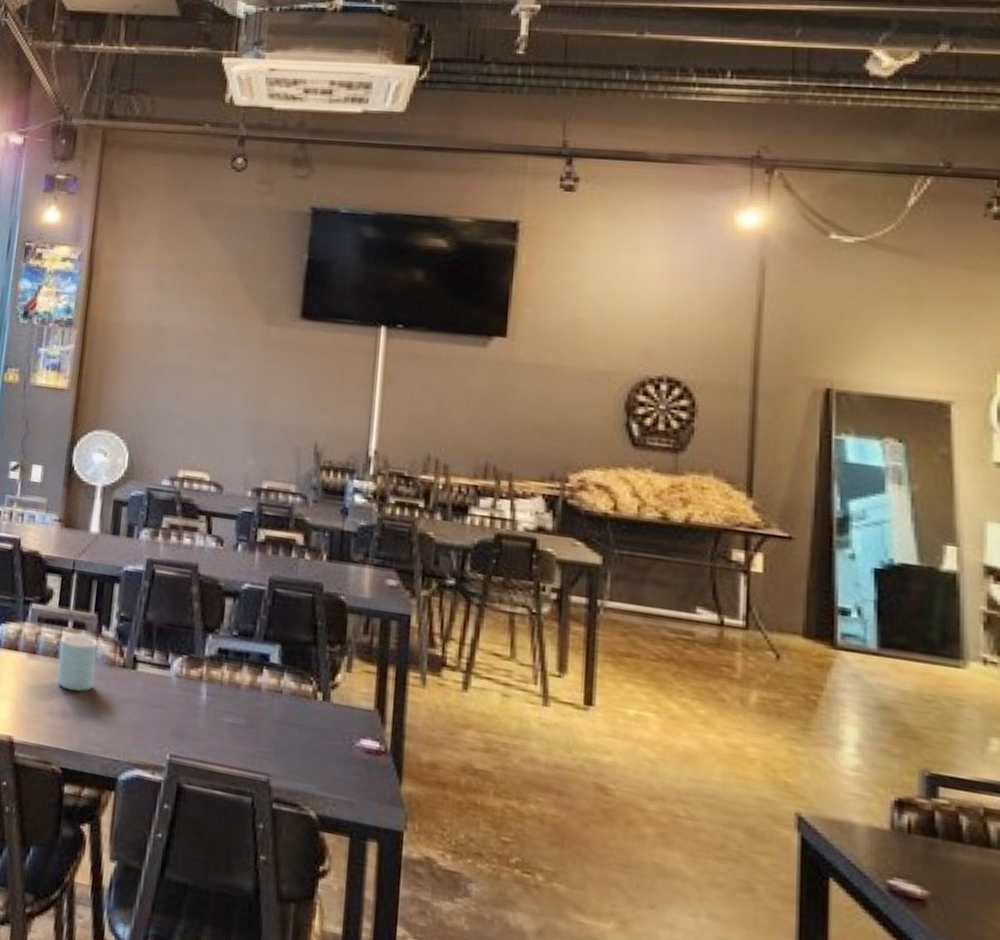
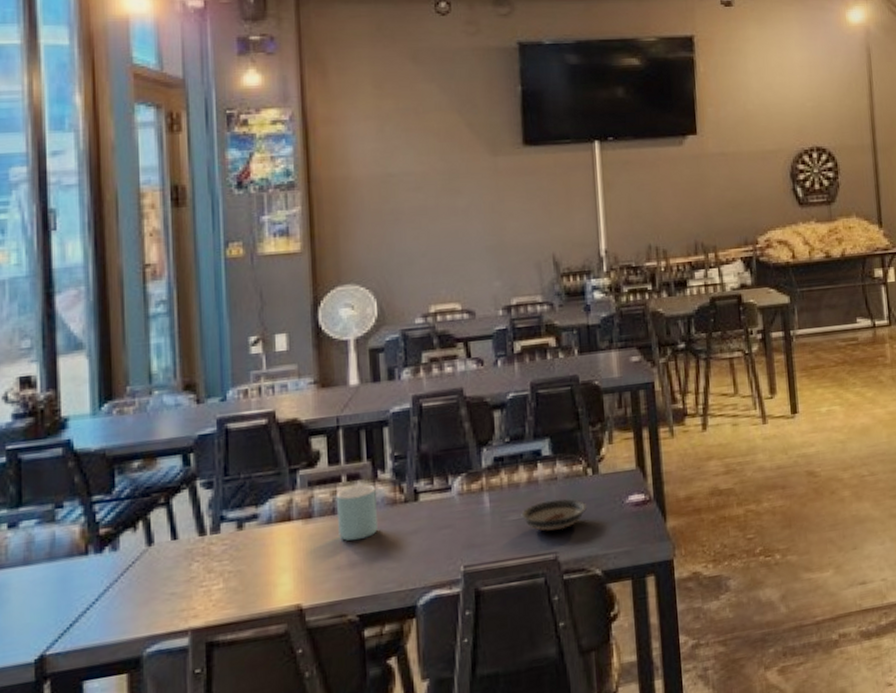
saucer: none [237,712,310,752] -> present [521,498,586,532]

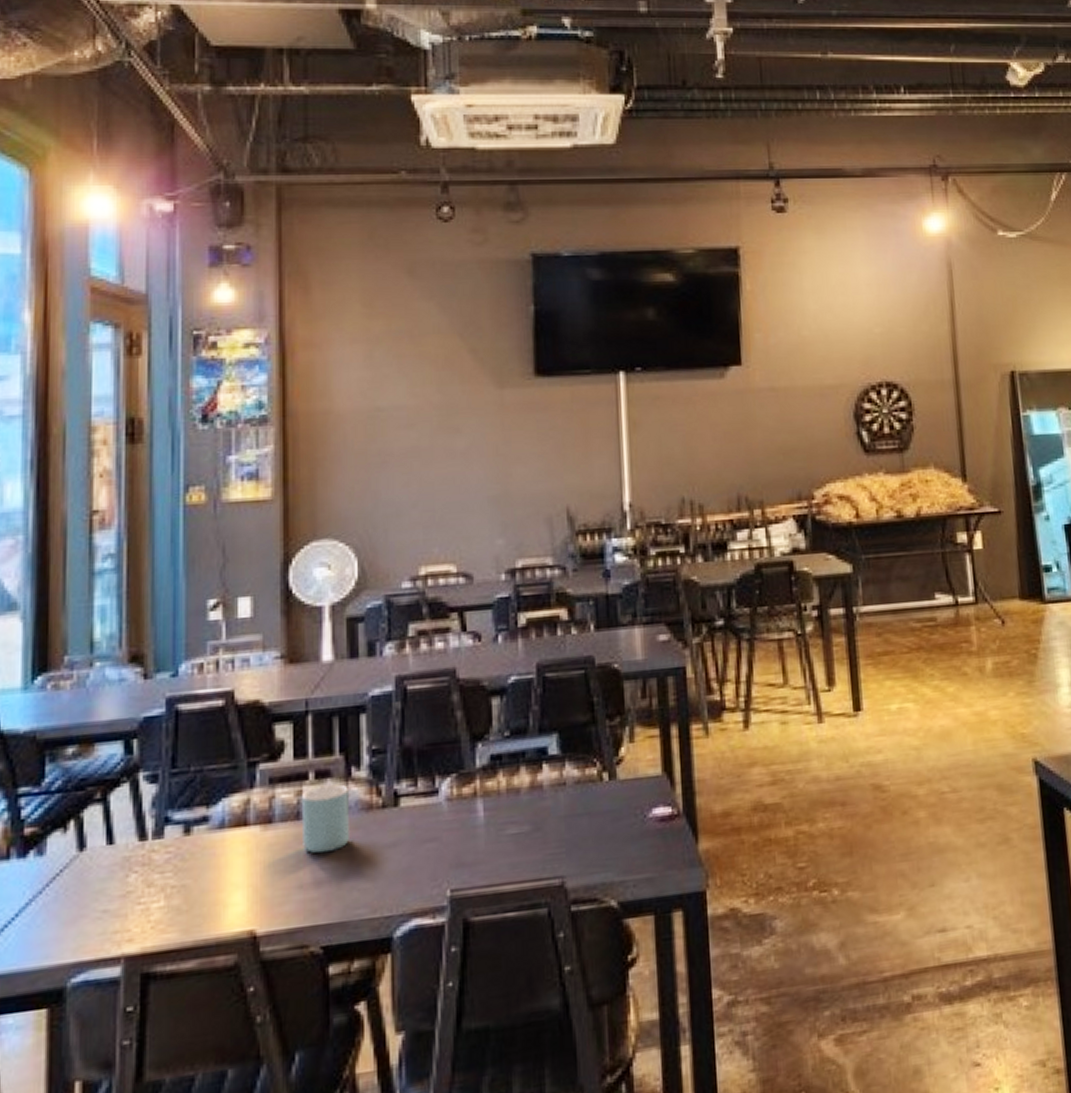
saucer: present [521,498,586,532] -> none [521,809,601,850]

